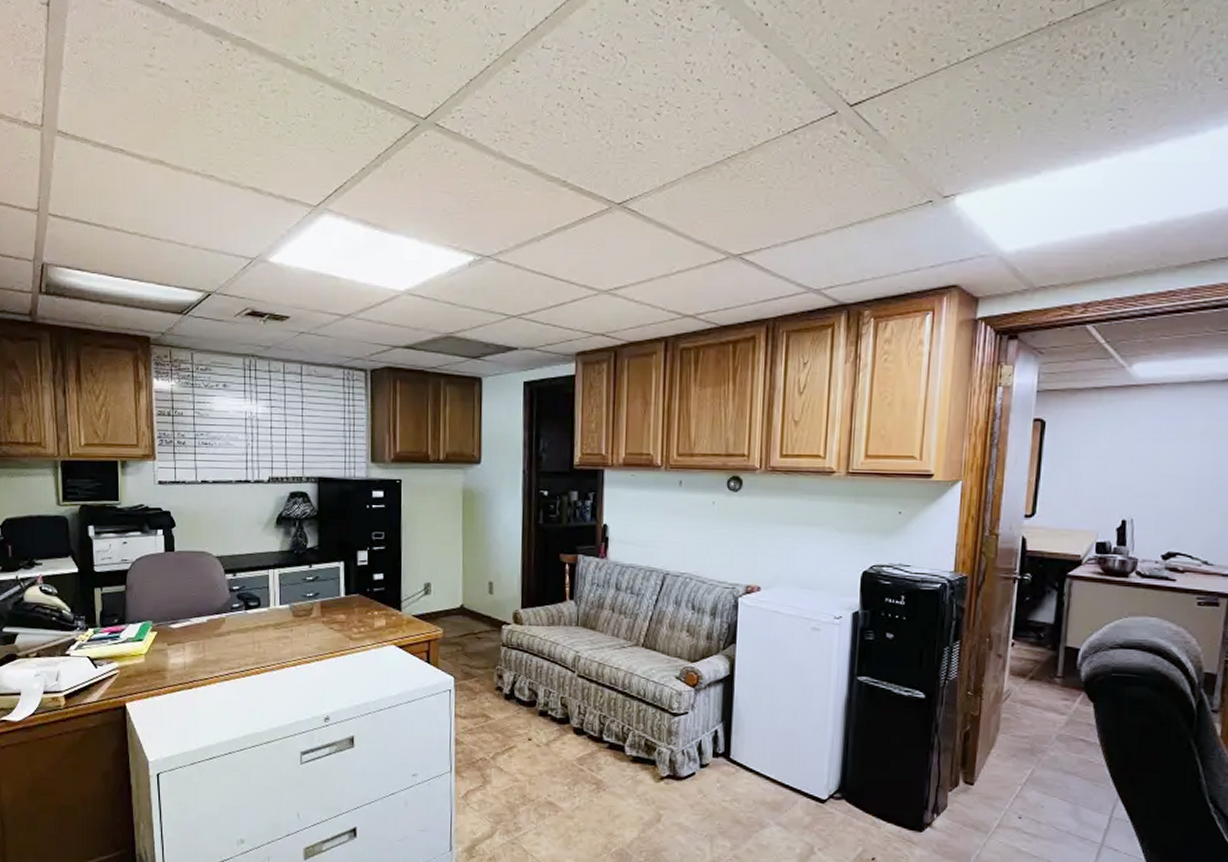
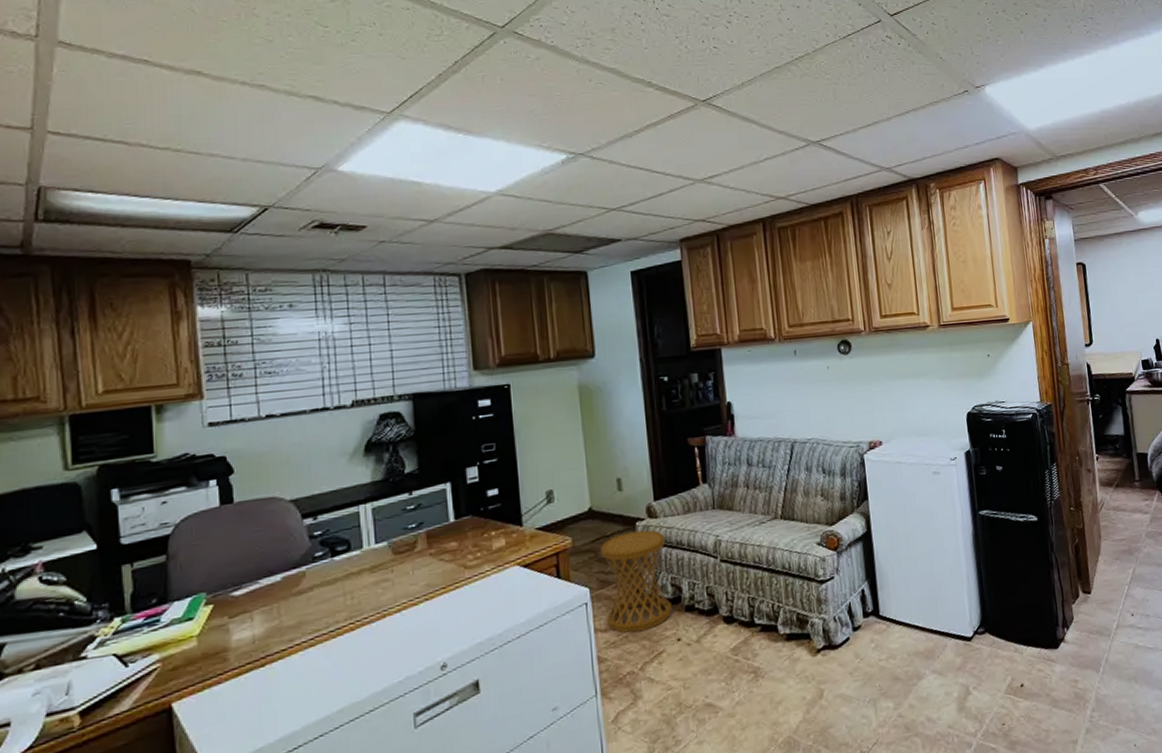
side table: none [467,633,527,725] -> present [600,530,672,633]

